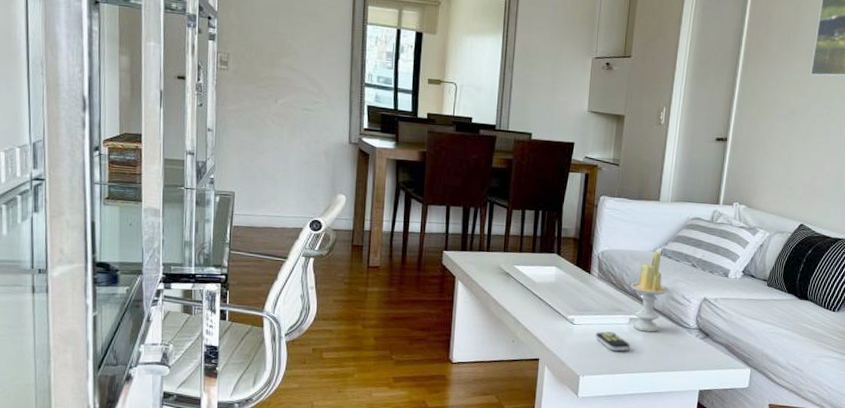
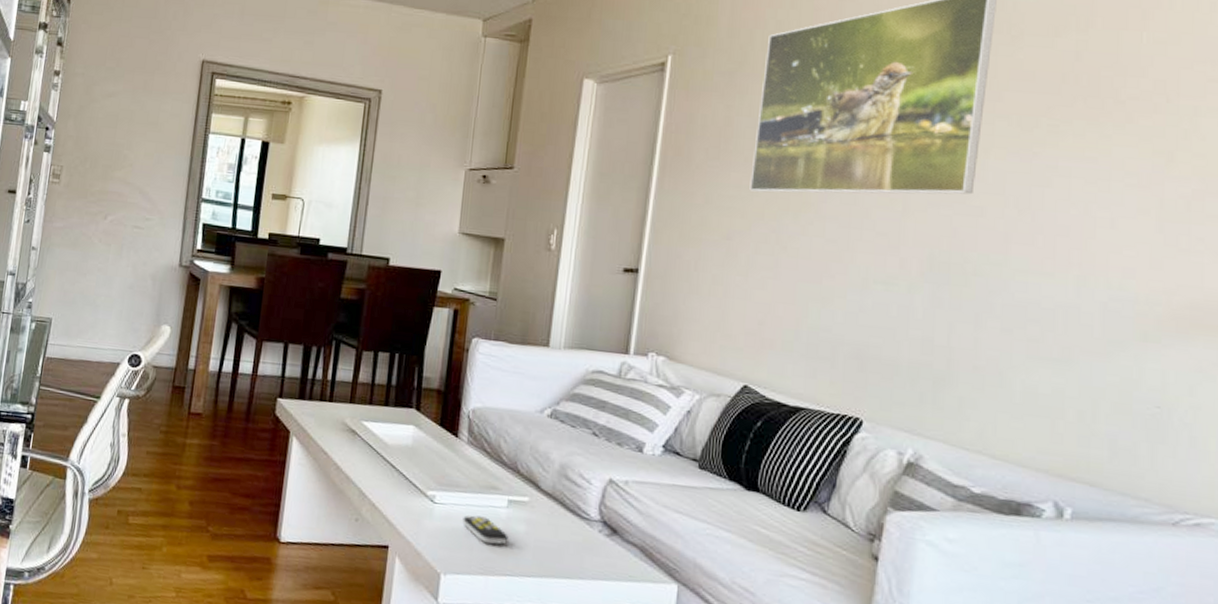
candle: present [630,251,670,332] -> none [510,412,563,522]

